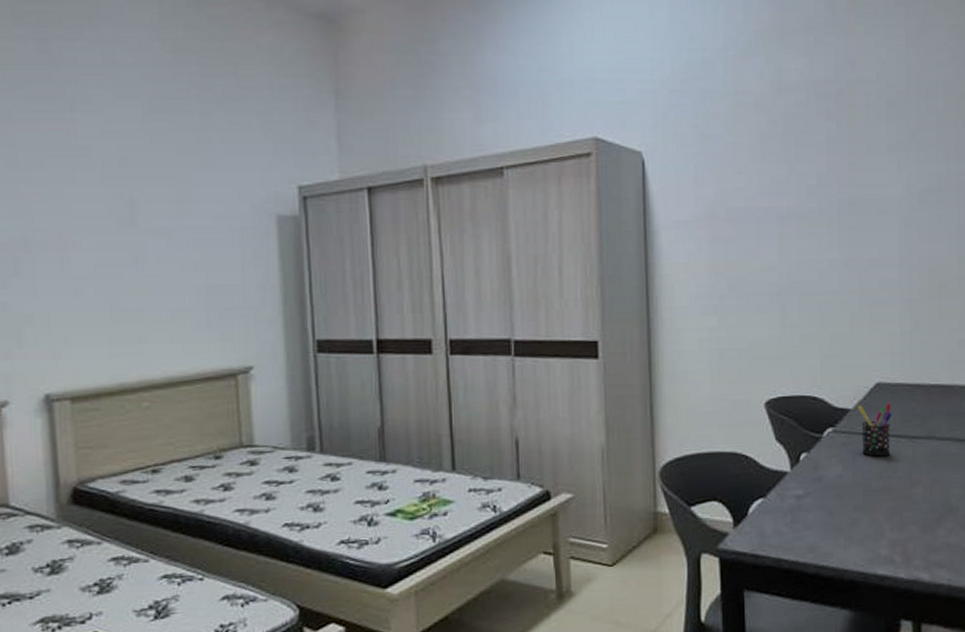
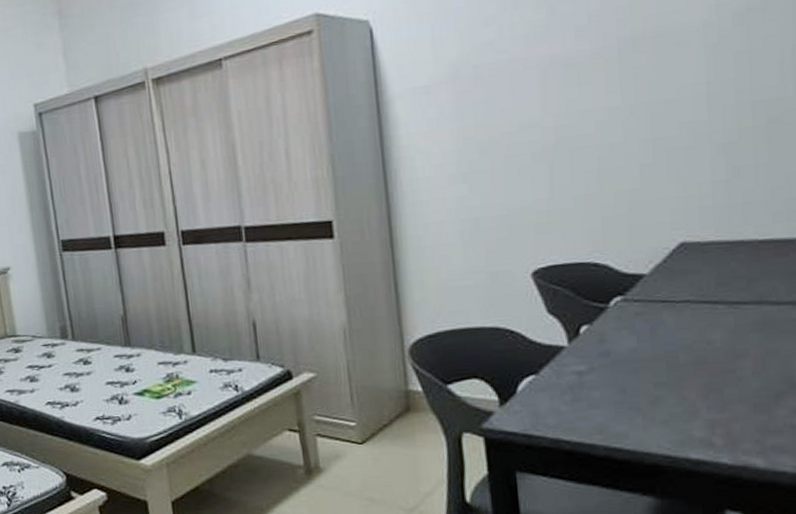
pen holder: present [857,402,892,457] -> none [655,264,704,327]

